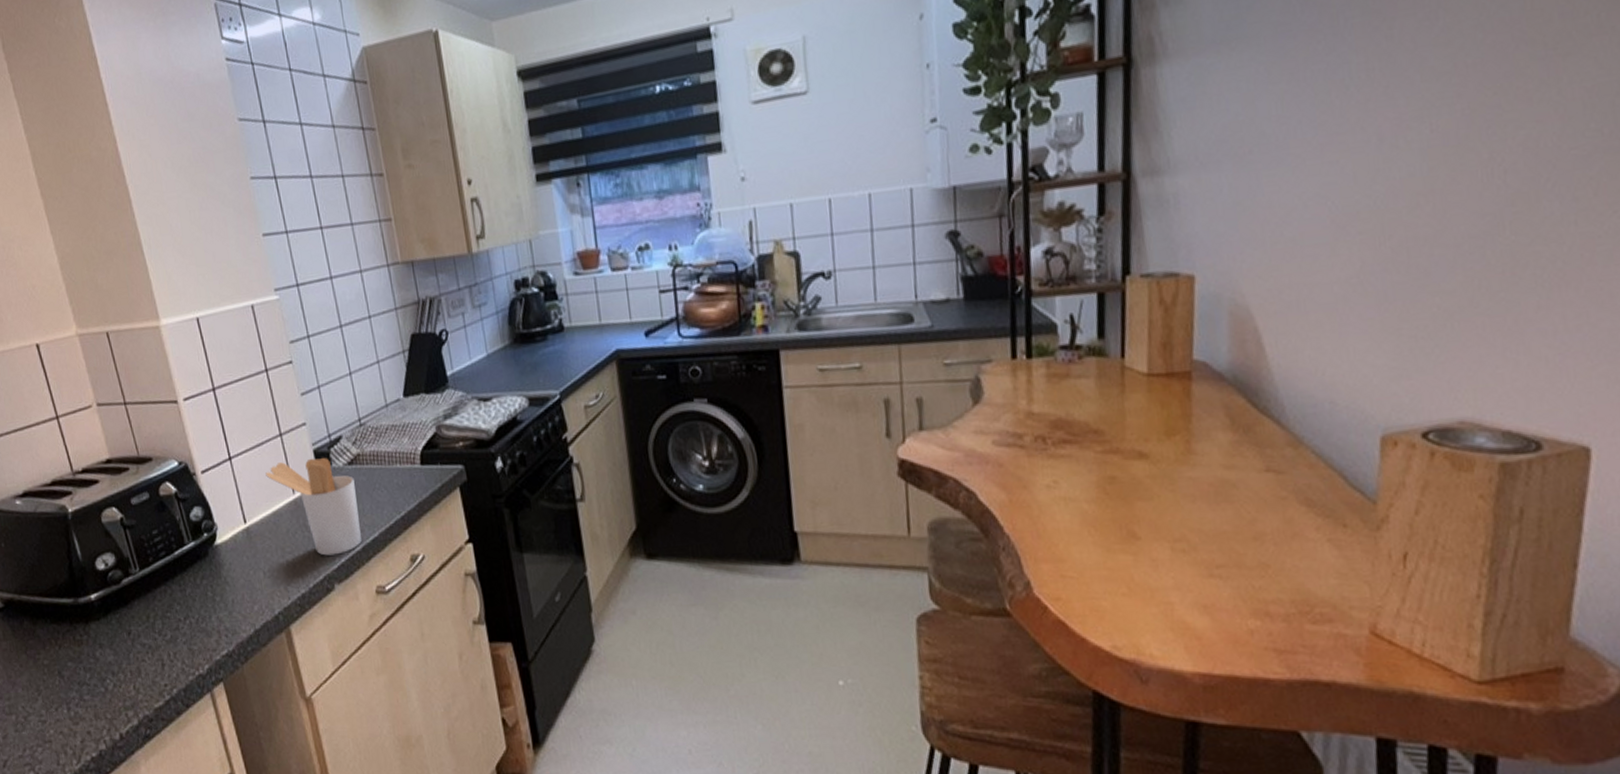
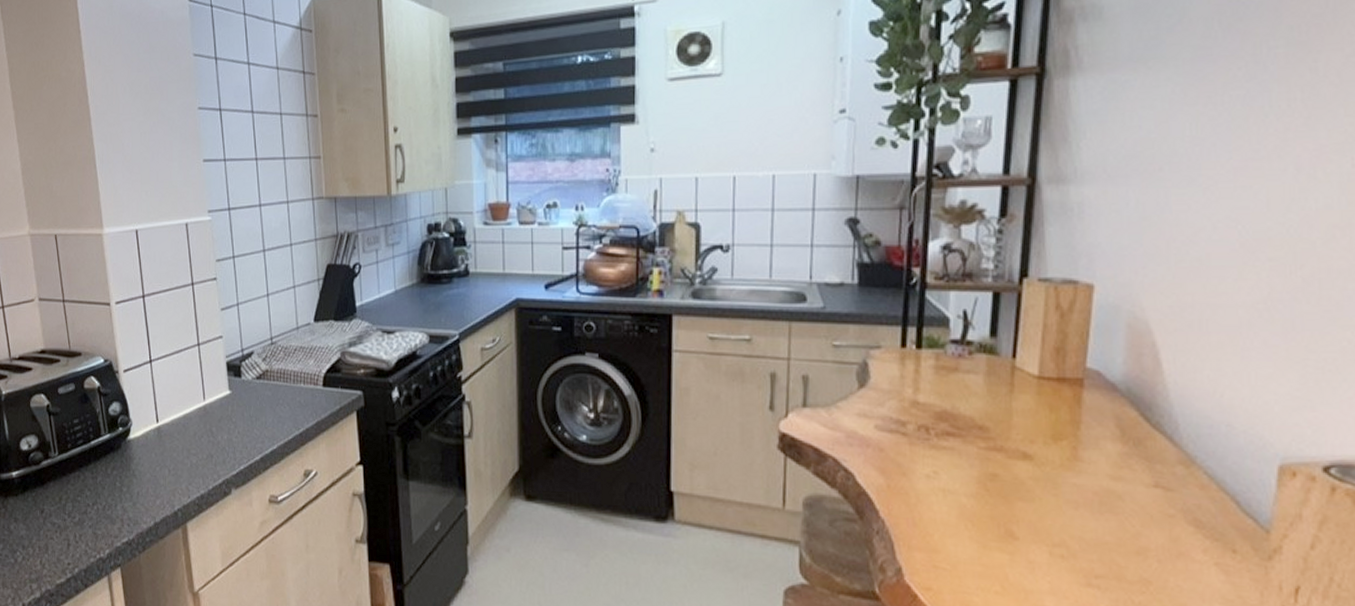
utensil holder: present [265,458,361,556] -> none [181,369,261,462]

